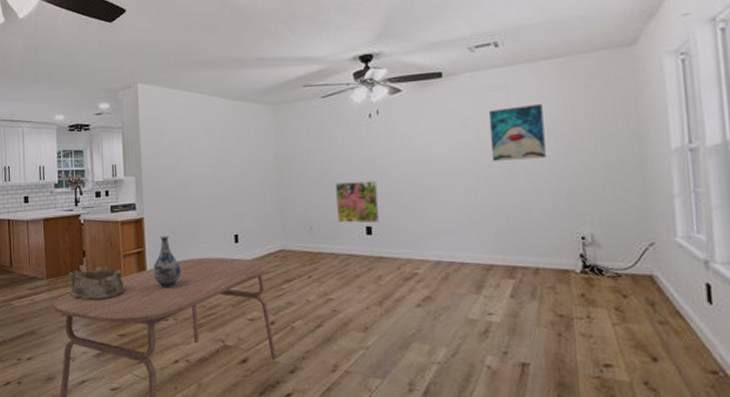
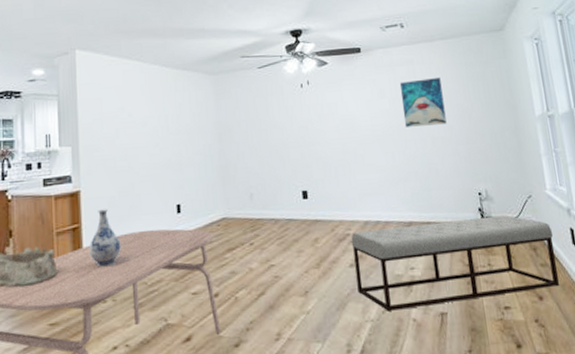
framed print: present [334,181,380,224] -> none [272,147,314,188]
bench: none [419,263,684,355] -> present [351,215,560,311]

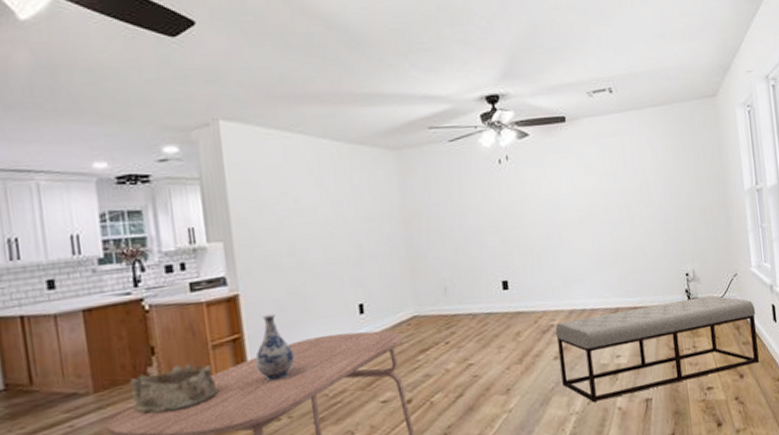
wall art: present [399,78,447,127] -> none [607,150,656,206]

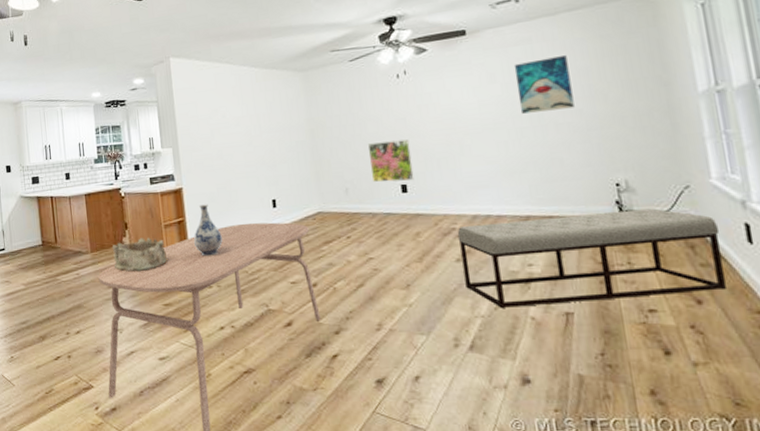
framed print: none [468,231,515,279] -> present [367,139,414,183]
wall art: none [607,150,656,206] -> present [513,55,575,114]

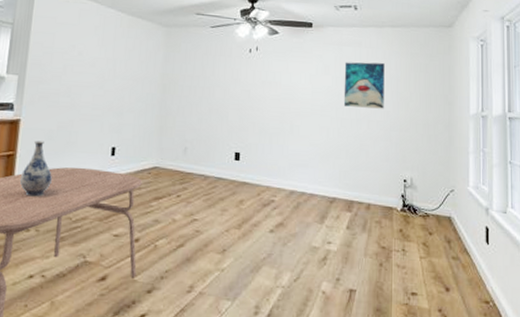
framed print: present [367,139,414,183] -> none [210,108,250,150]
bench: present [457,208,728,308] -> none [274,199,468,281]

